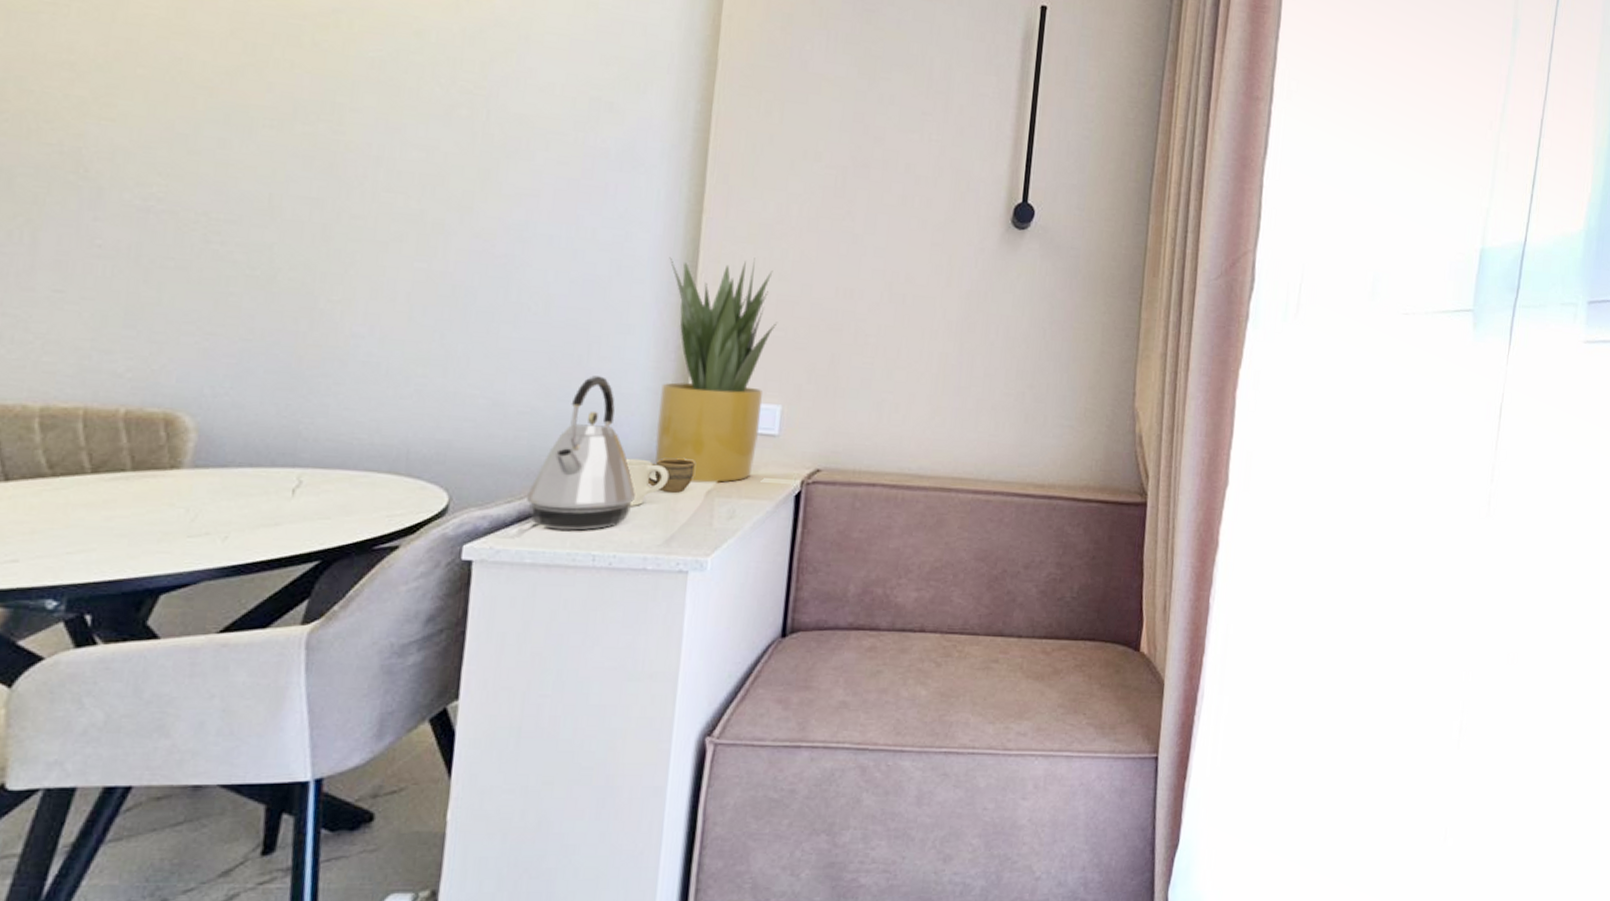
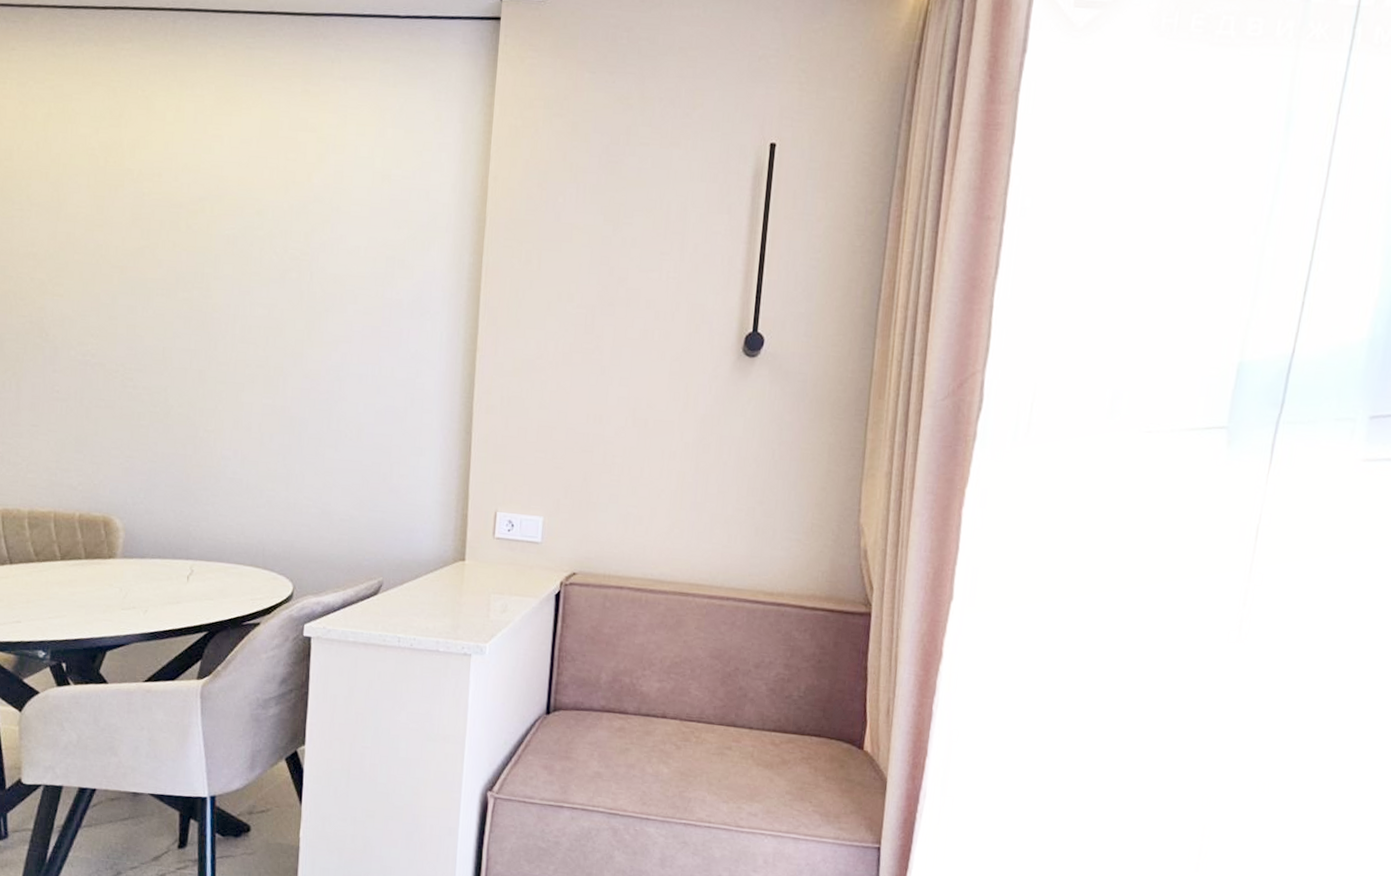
kettle: present [527,376,637,531] -> none [349,490,430,617]
mug: present [626,458,670,506] -> none [421,559,455,599]
cup: present [647,458,697,494] -> none [438,559,476,590]
planter: present [655,257,778,483] -> none [443,389,539,582]

